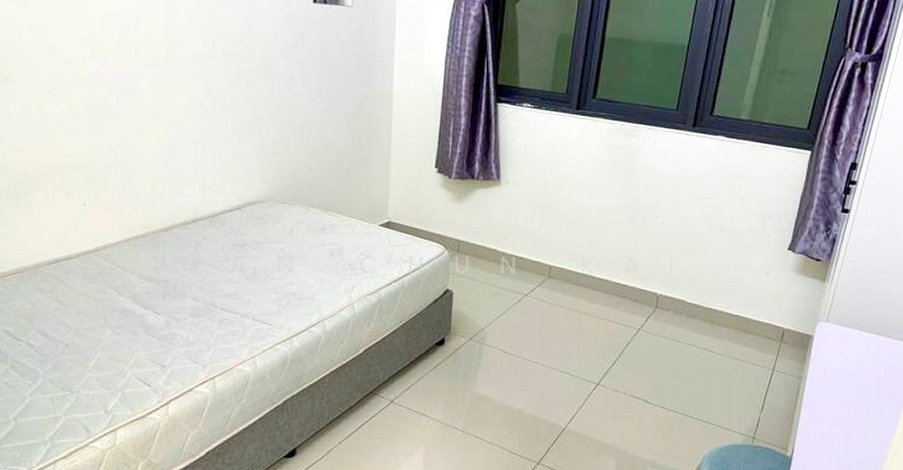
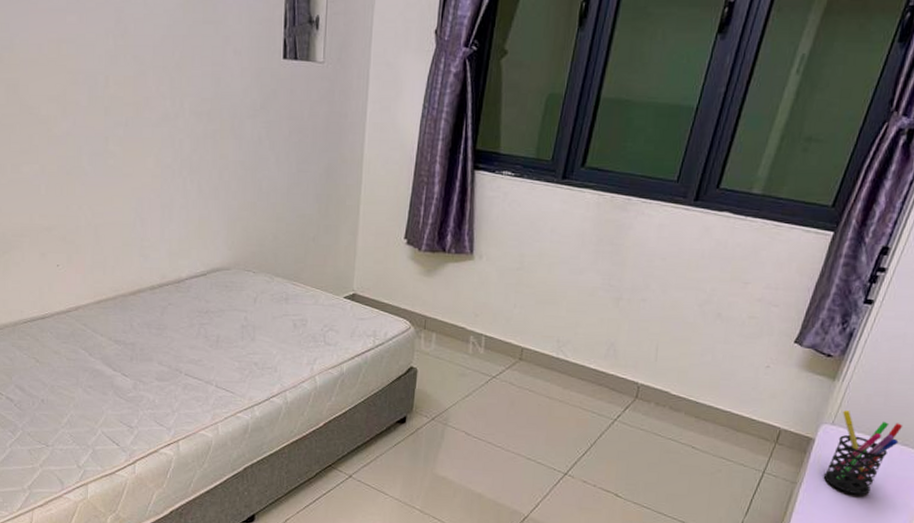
pen holder: none [824,308,885,385] -> present [823,409,903,495]

